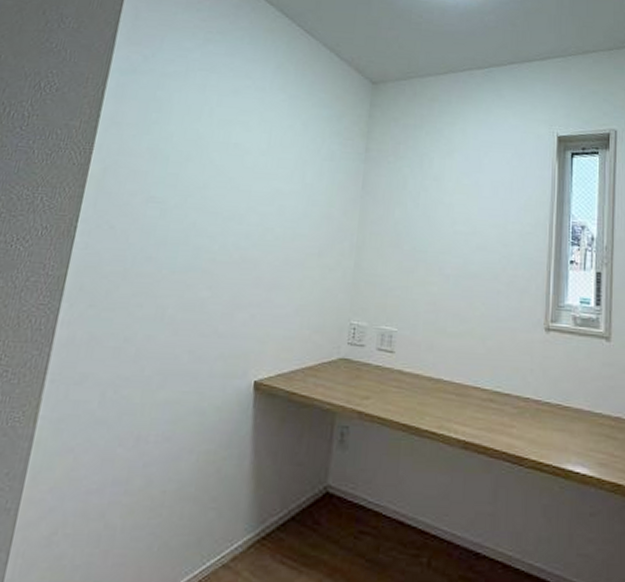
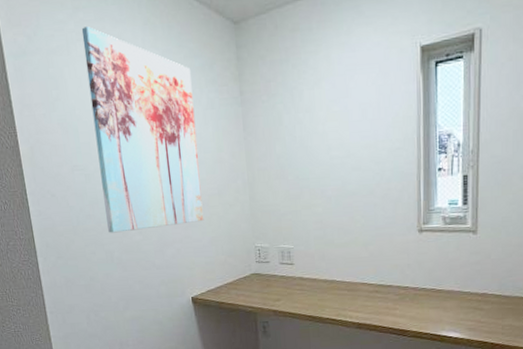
wall art: none [167,58,316,285] -> present [81,25,204,233]

